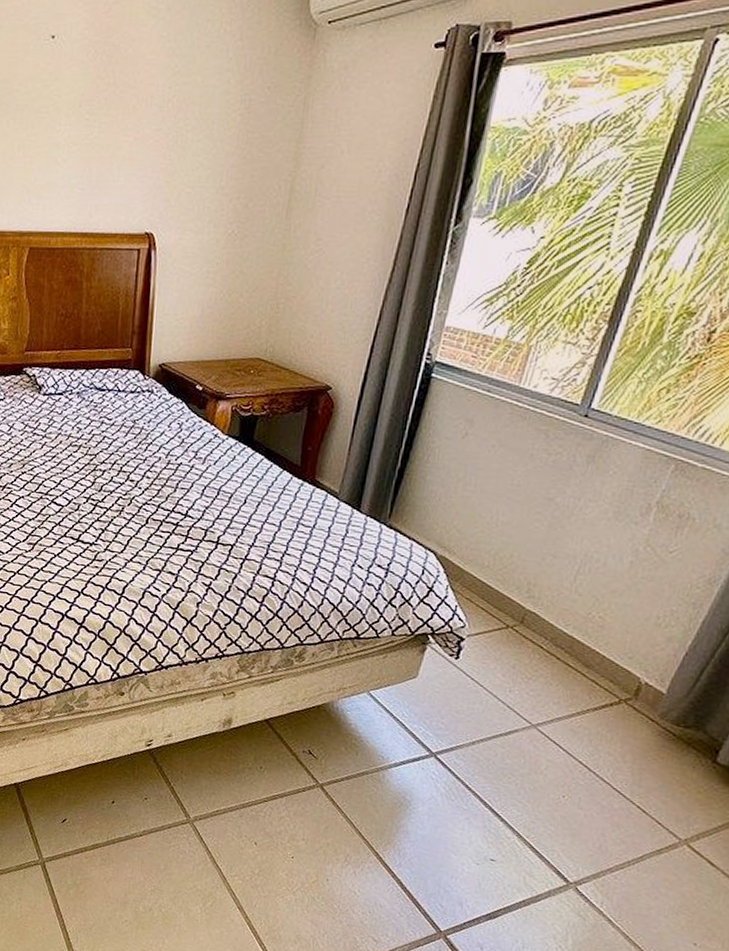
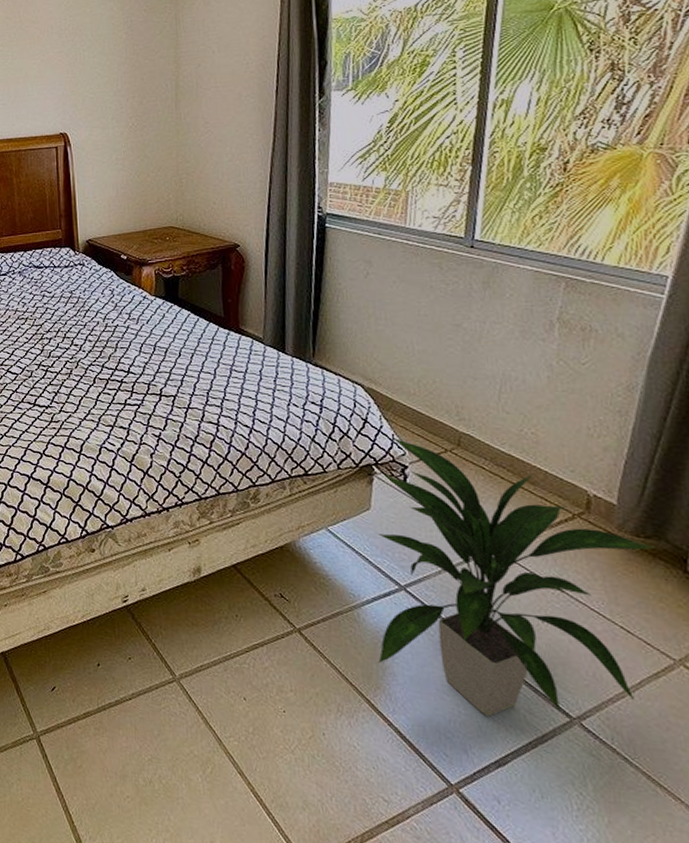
indoor plant: none [394,608,693,876] -> present [378,437,656,717]

